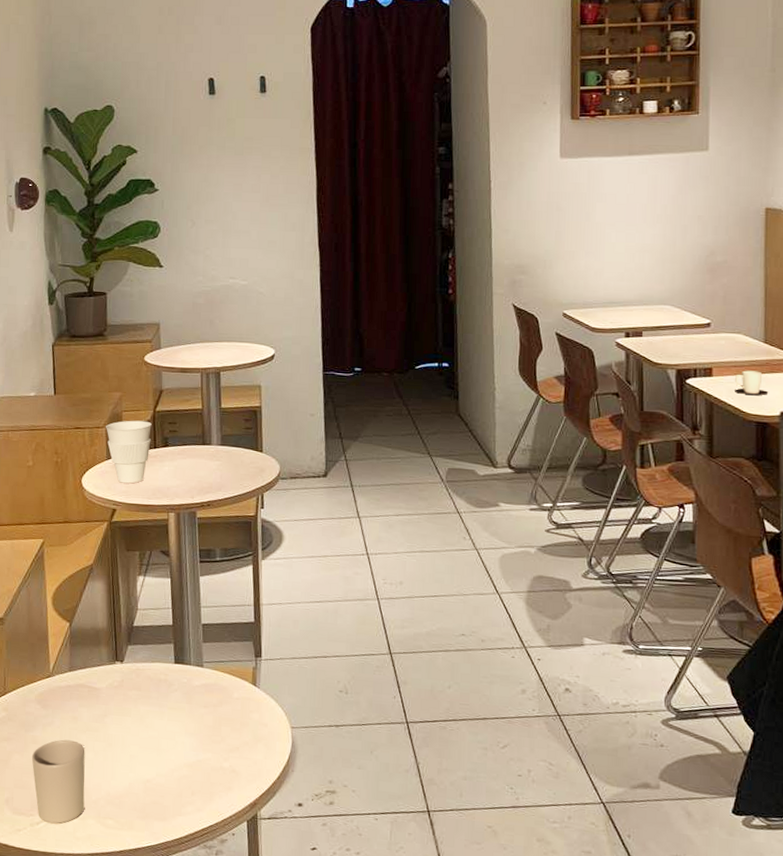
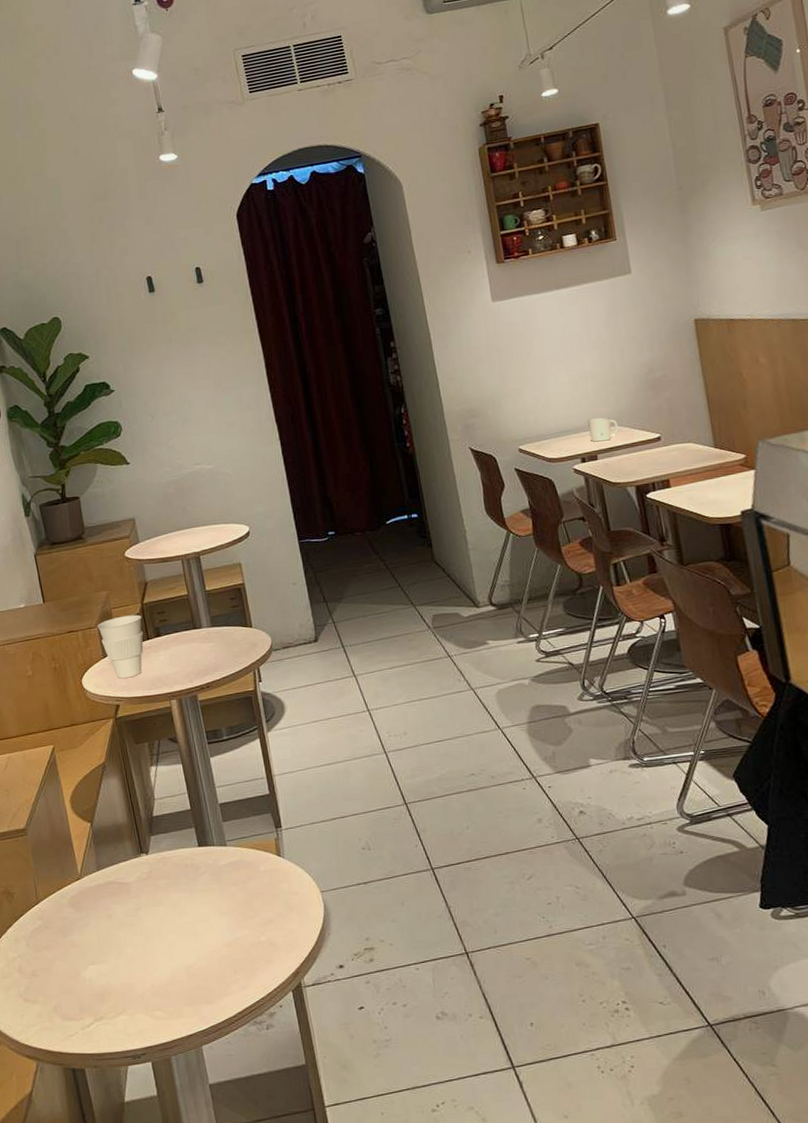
mug: present [31,739,85,824] -> none [72,938,132,1024]
mug: none [638,294,669,319] -> present [588,417,619,442]
cup: present [735,370,769,395] -> none [692,475,727,500]

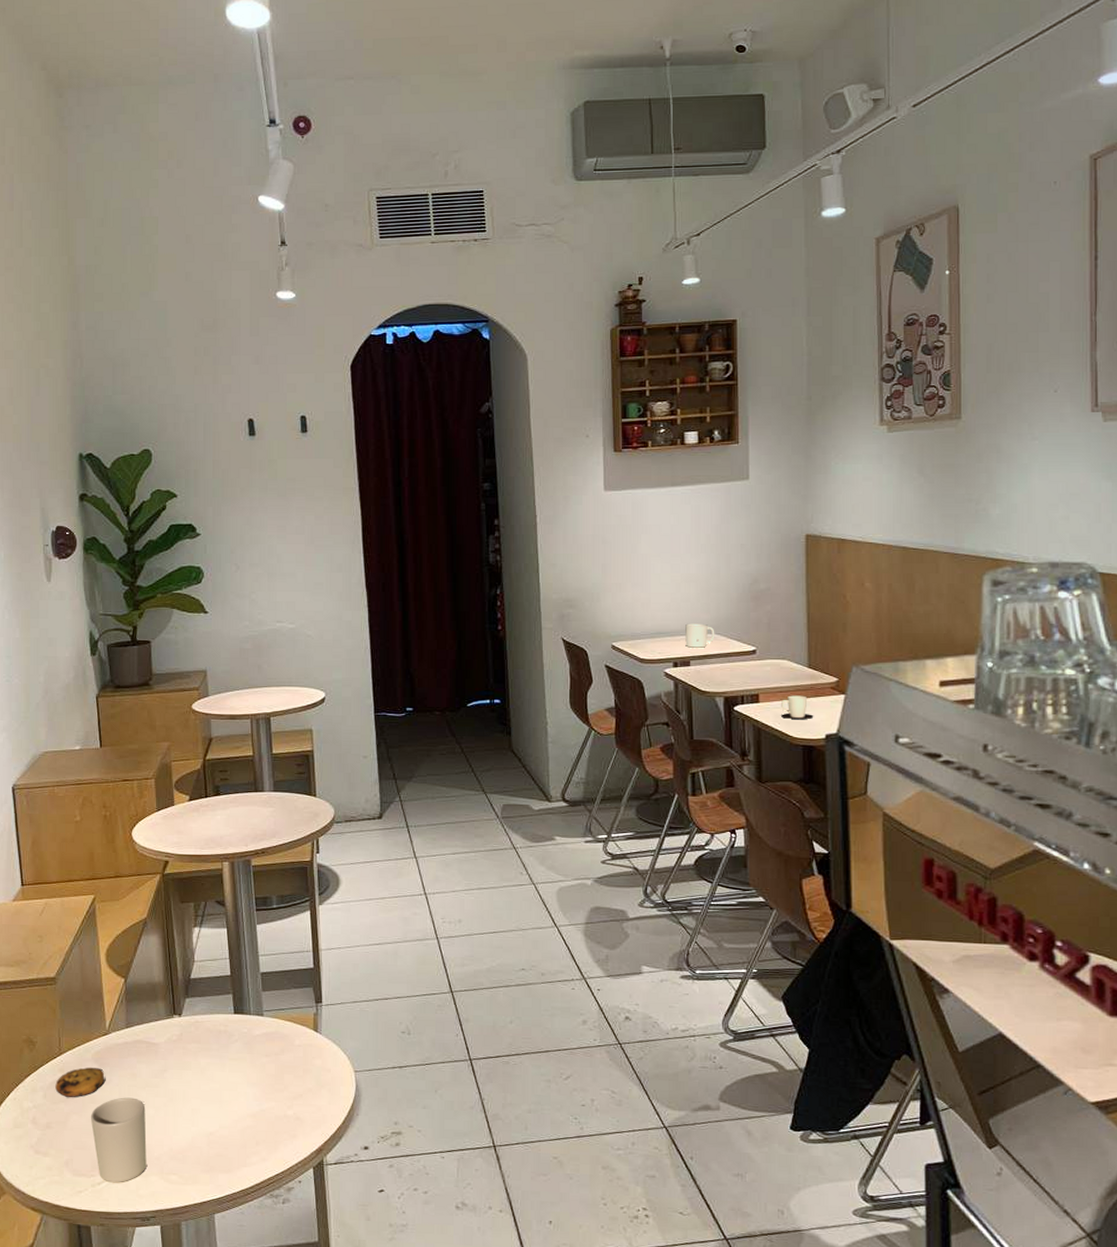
cookie: none [36,912,83,945] -> present [55,1066,105,1098]
mug: none [72,938,132,1024] -> present [90,1097,147,1183]
cup: present [97,614,144,679] -> none [154,770,202,834]
cup: none [692,475,727,500] -> present [781,695,814,719]

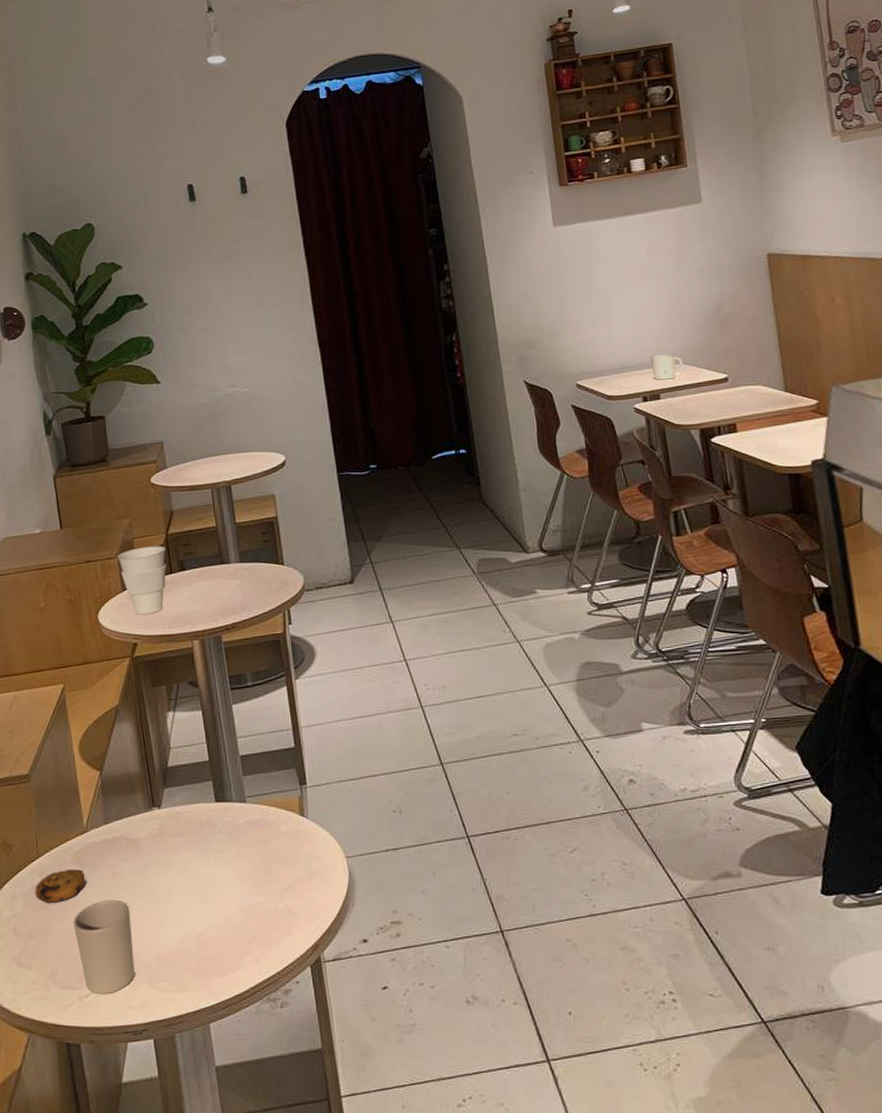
cup: none [154,770,202,834] -> present [117,546,167,615]
cup: present [781,695,814,719] -> none [760,421,797,447]

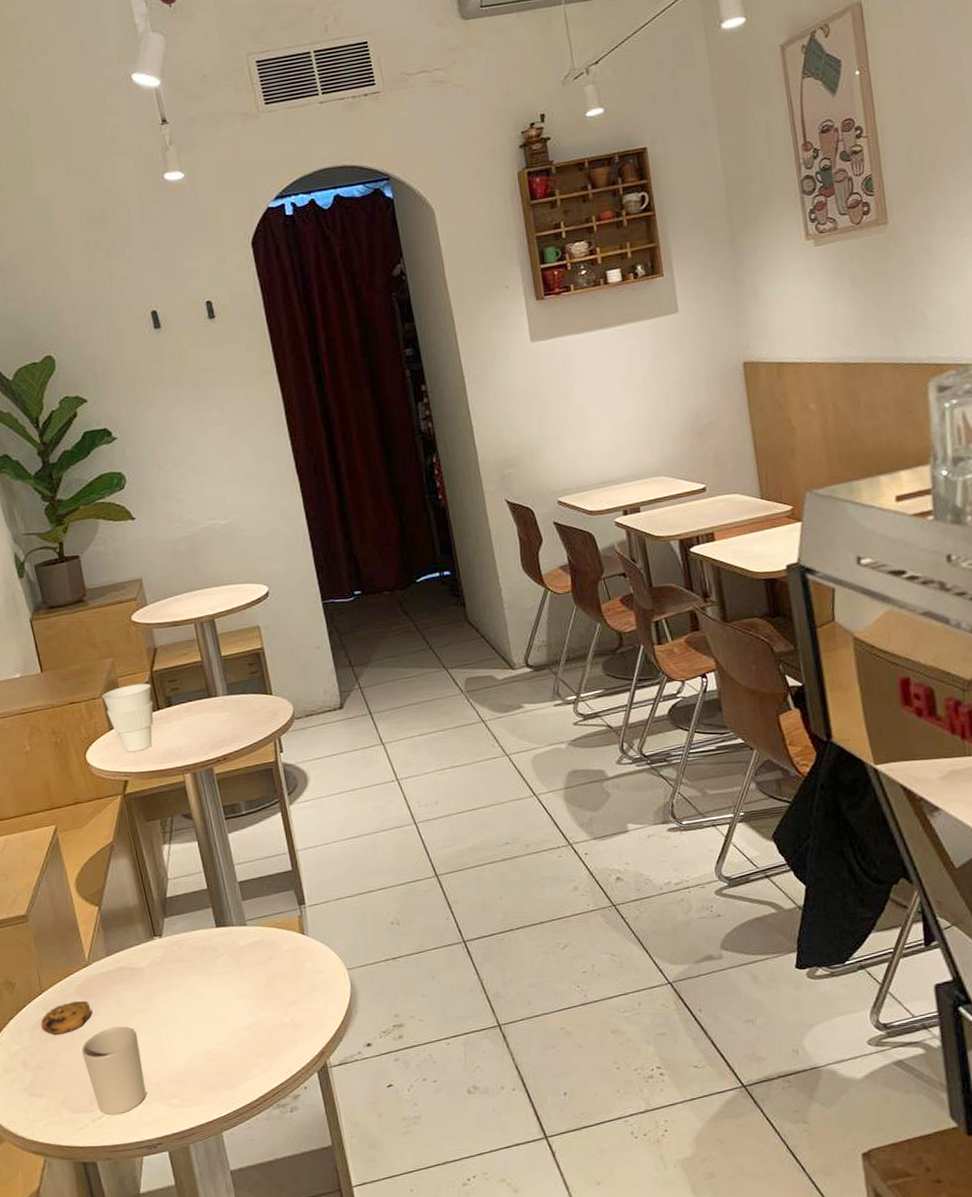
mug: present [651,354,684,381] -> none [631,467,663,494]

